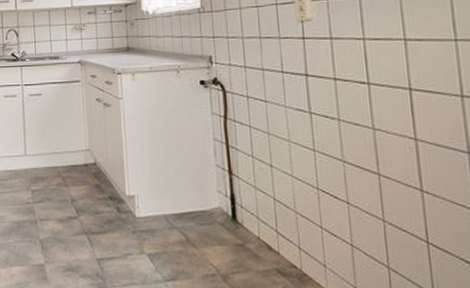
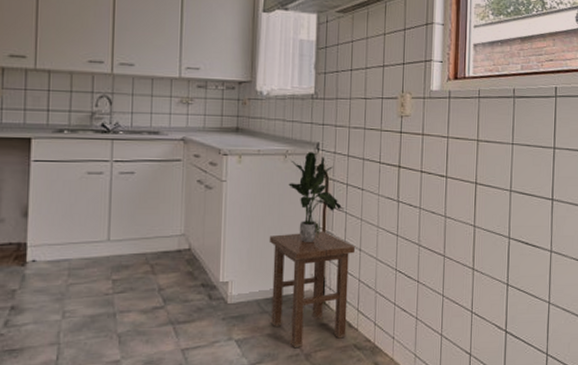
stool: none [170,146,267,267] -> present [269,231,356,347]
potted plant: none [184,66,248,159] -> present [288,152,344,243]

